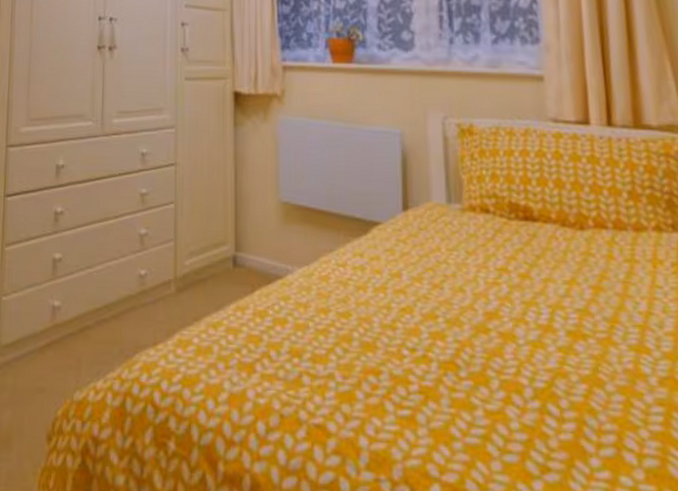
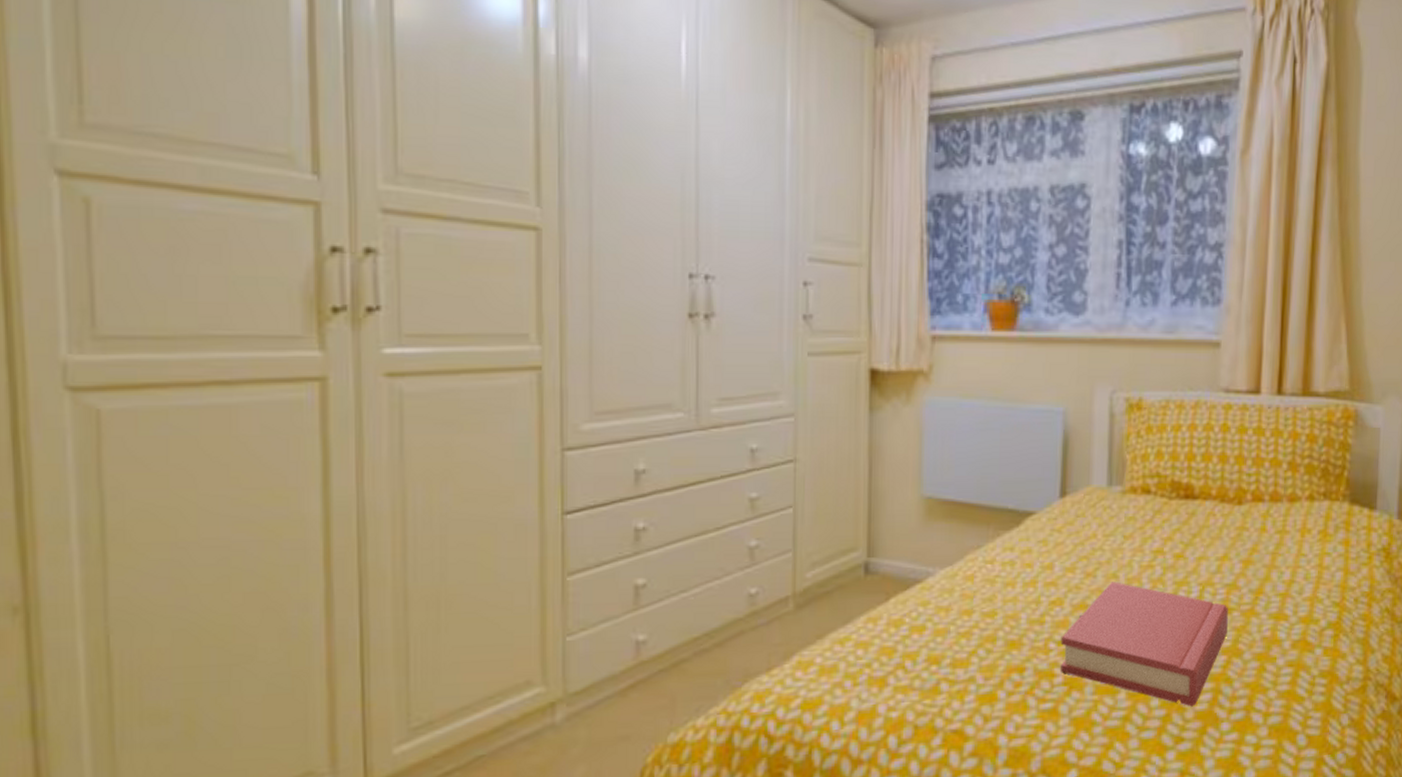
hardback book: none [413,295,585,435] -> present [1060,581,1228,707]

